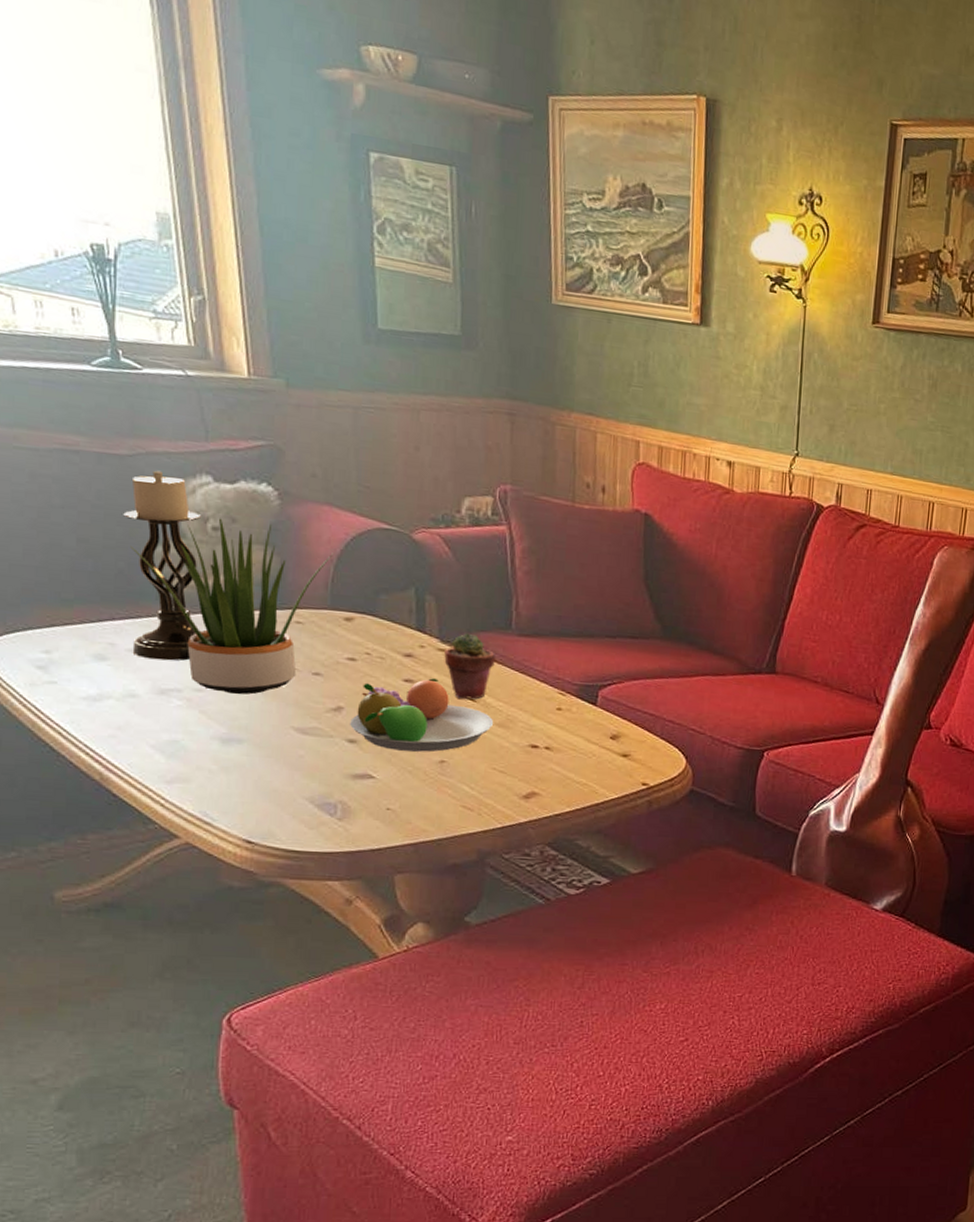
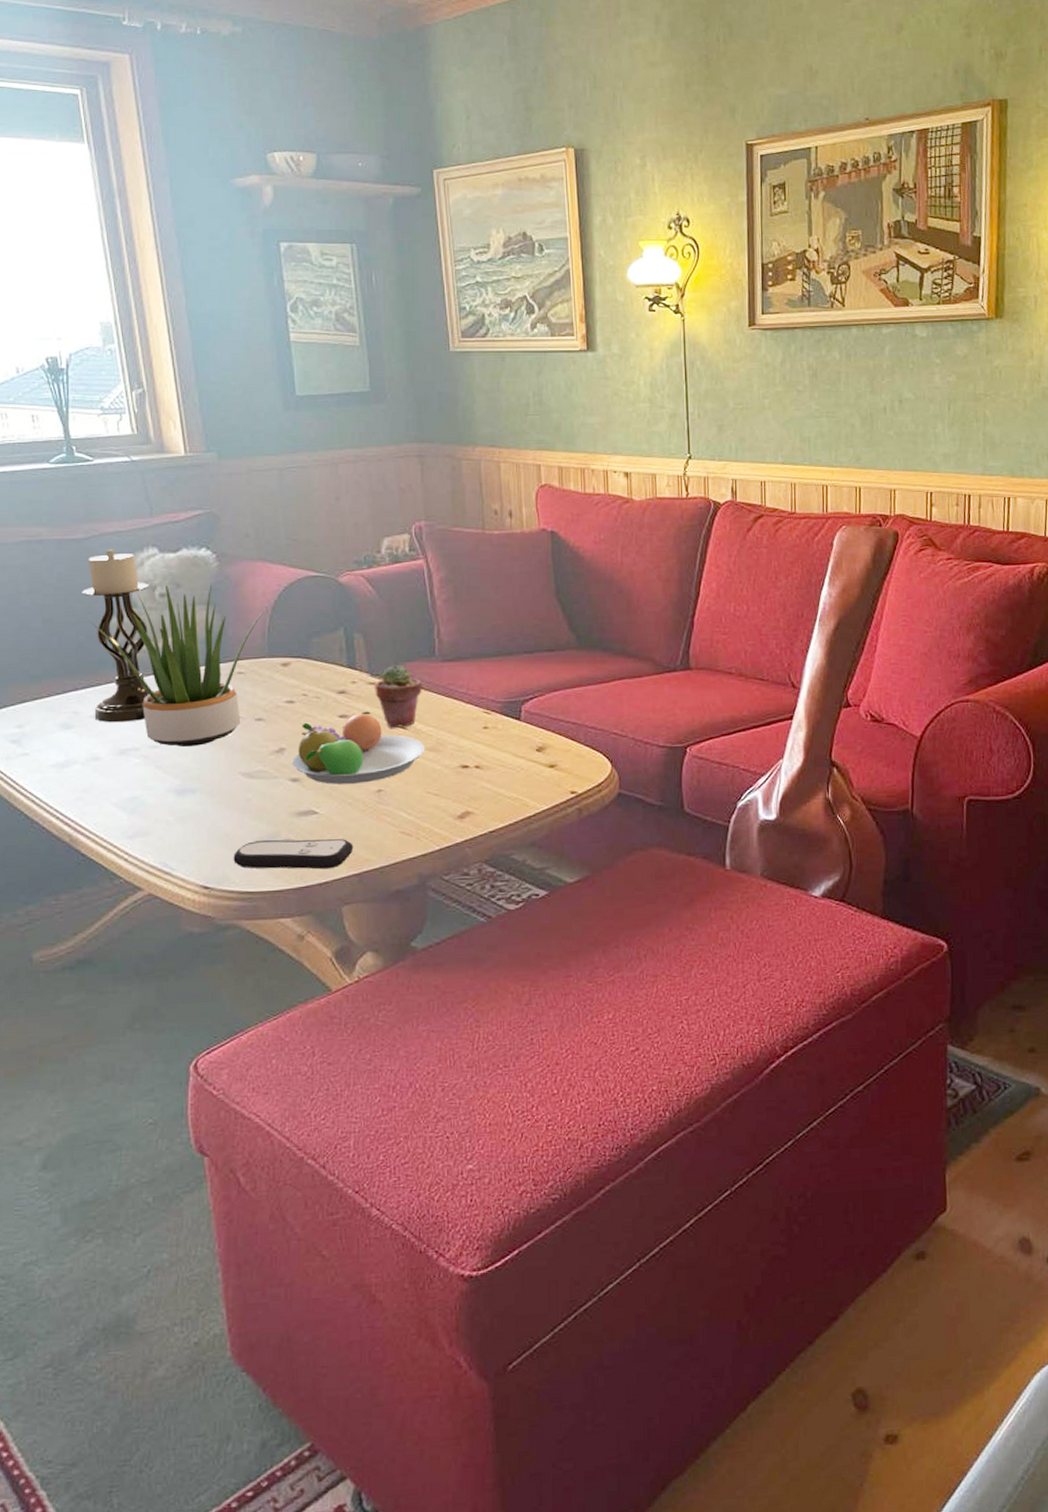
remote control: none [280,799,411,836] -> present [233,839,354,870]

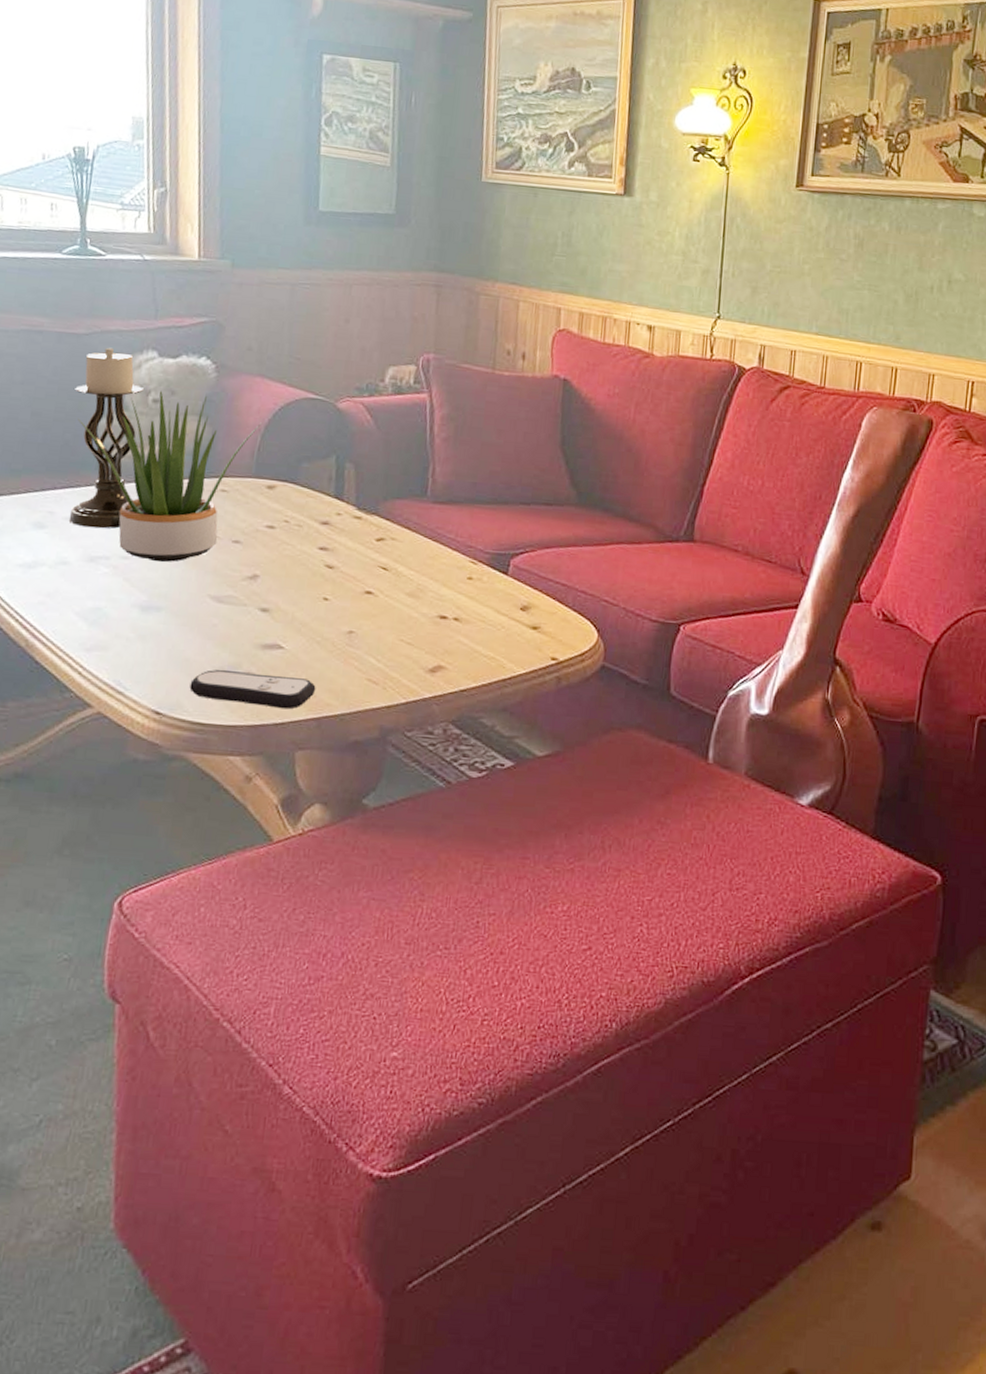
fruit bowl: present [292,711,424,784] -> none [264,546,403,622]
potted succulent: present [375,664,422,728] -> none [359,500,410,568]

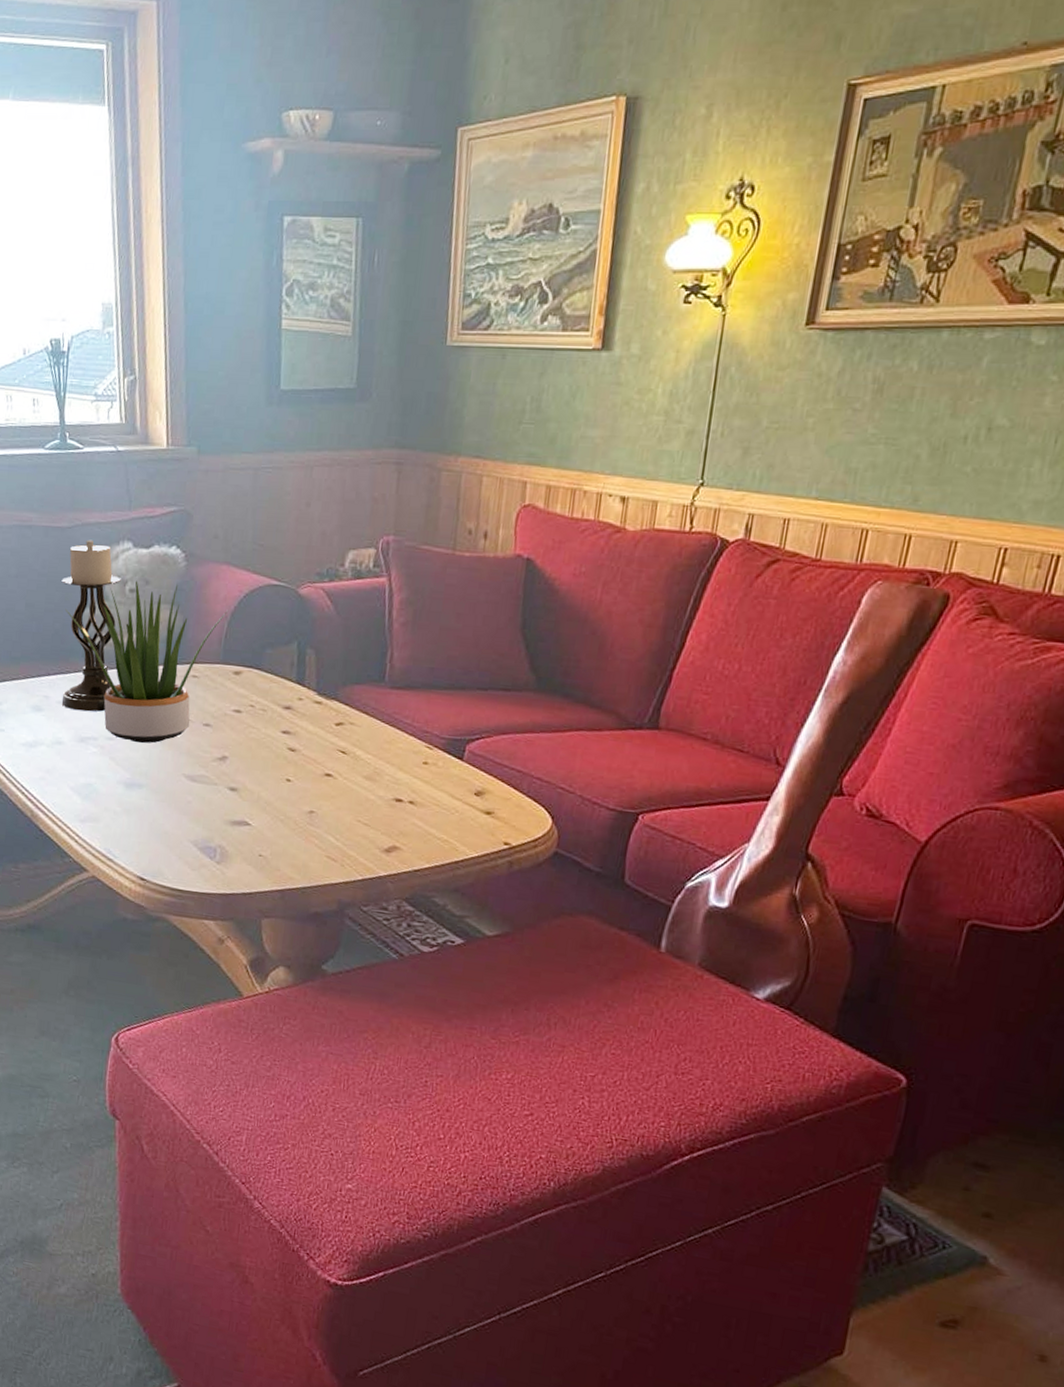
remote control: present [189,669,316,710] -> none [169,842,280,881]

